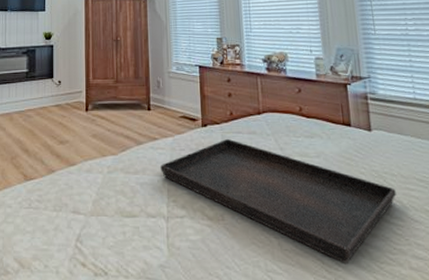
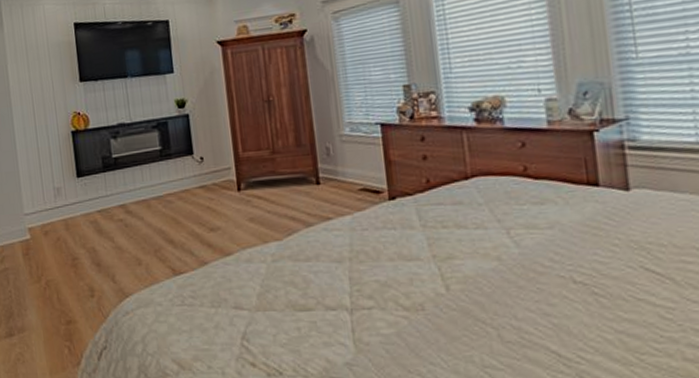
serving tray: present [160,138,396,265] -> none [338,212,666,357]

